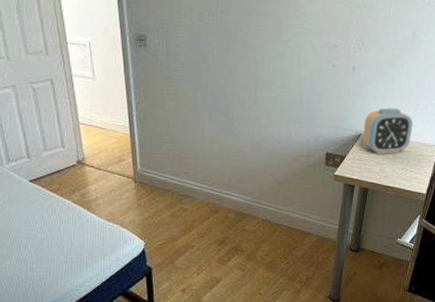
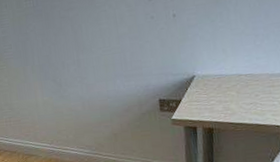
alarm clock: present [362,108,413,155] -> none [195,44,255,94]

